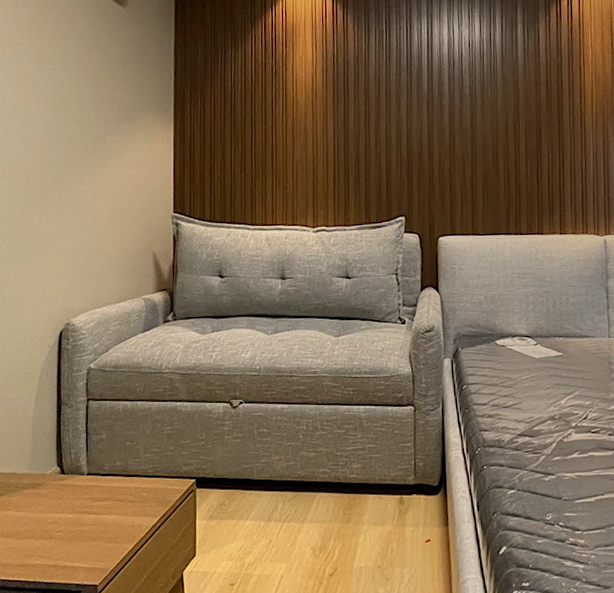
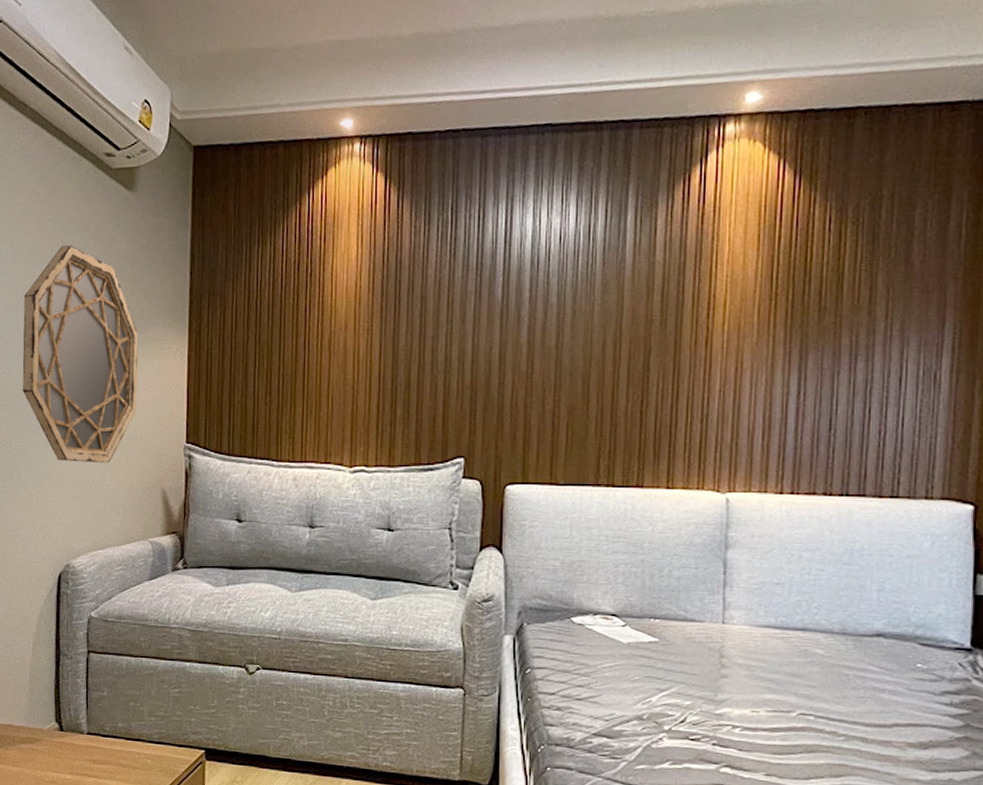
home mirror: none [25,50,130,233] -> present [22,245,138,463]

